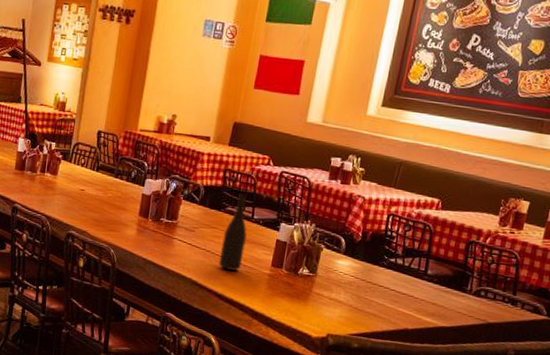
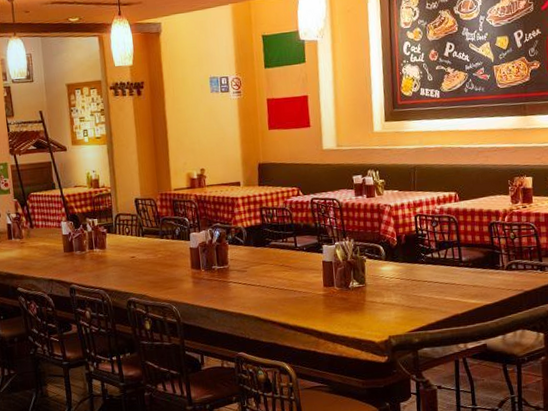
wine bottle: present [218,194,247,271] -> none [273,227,297,300]

